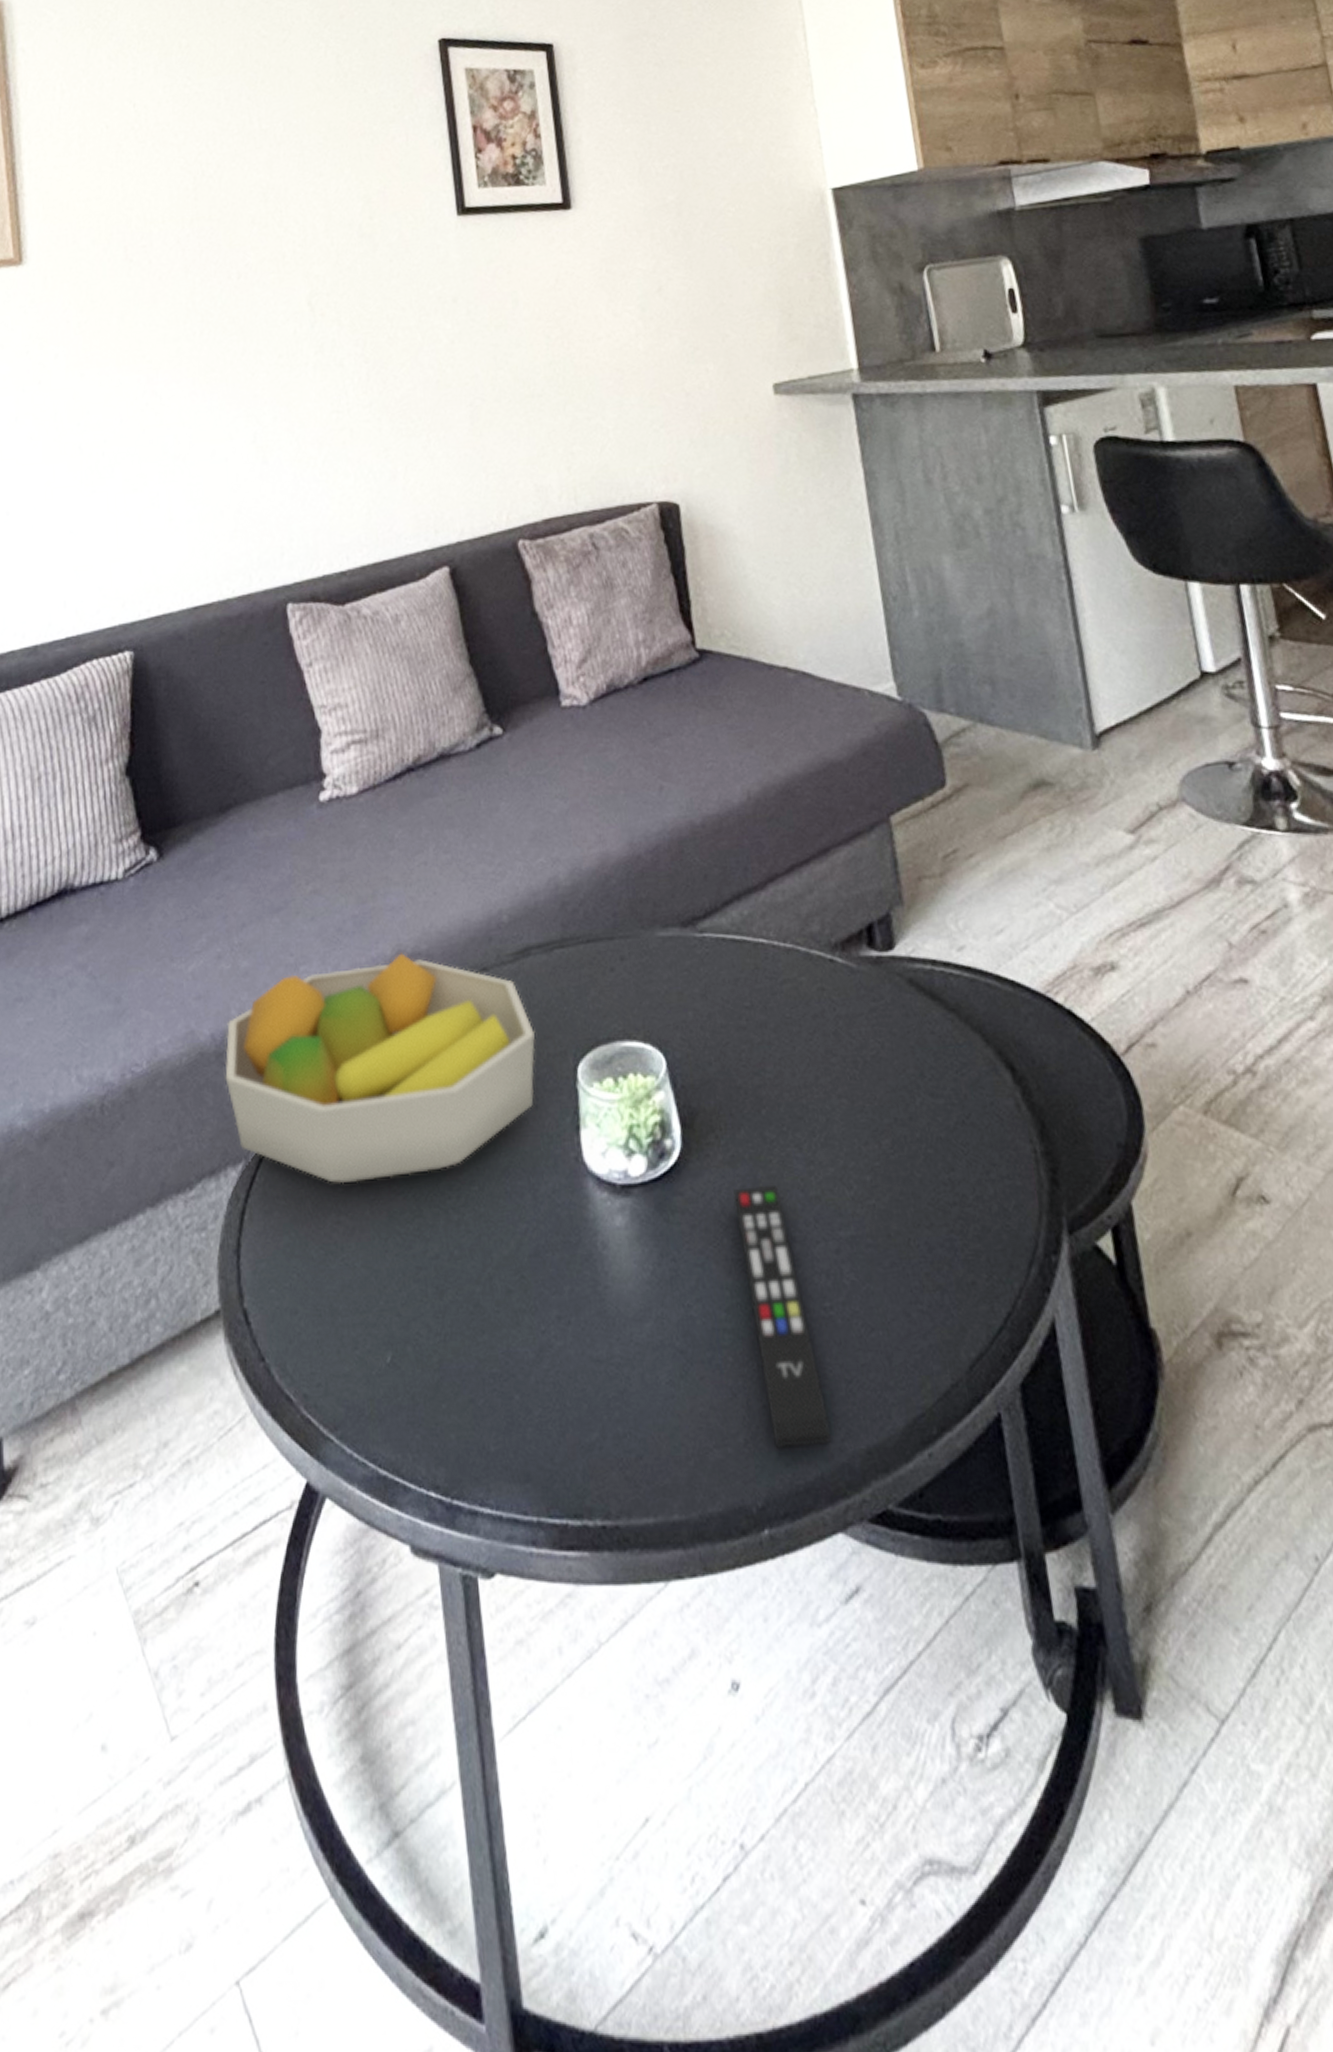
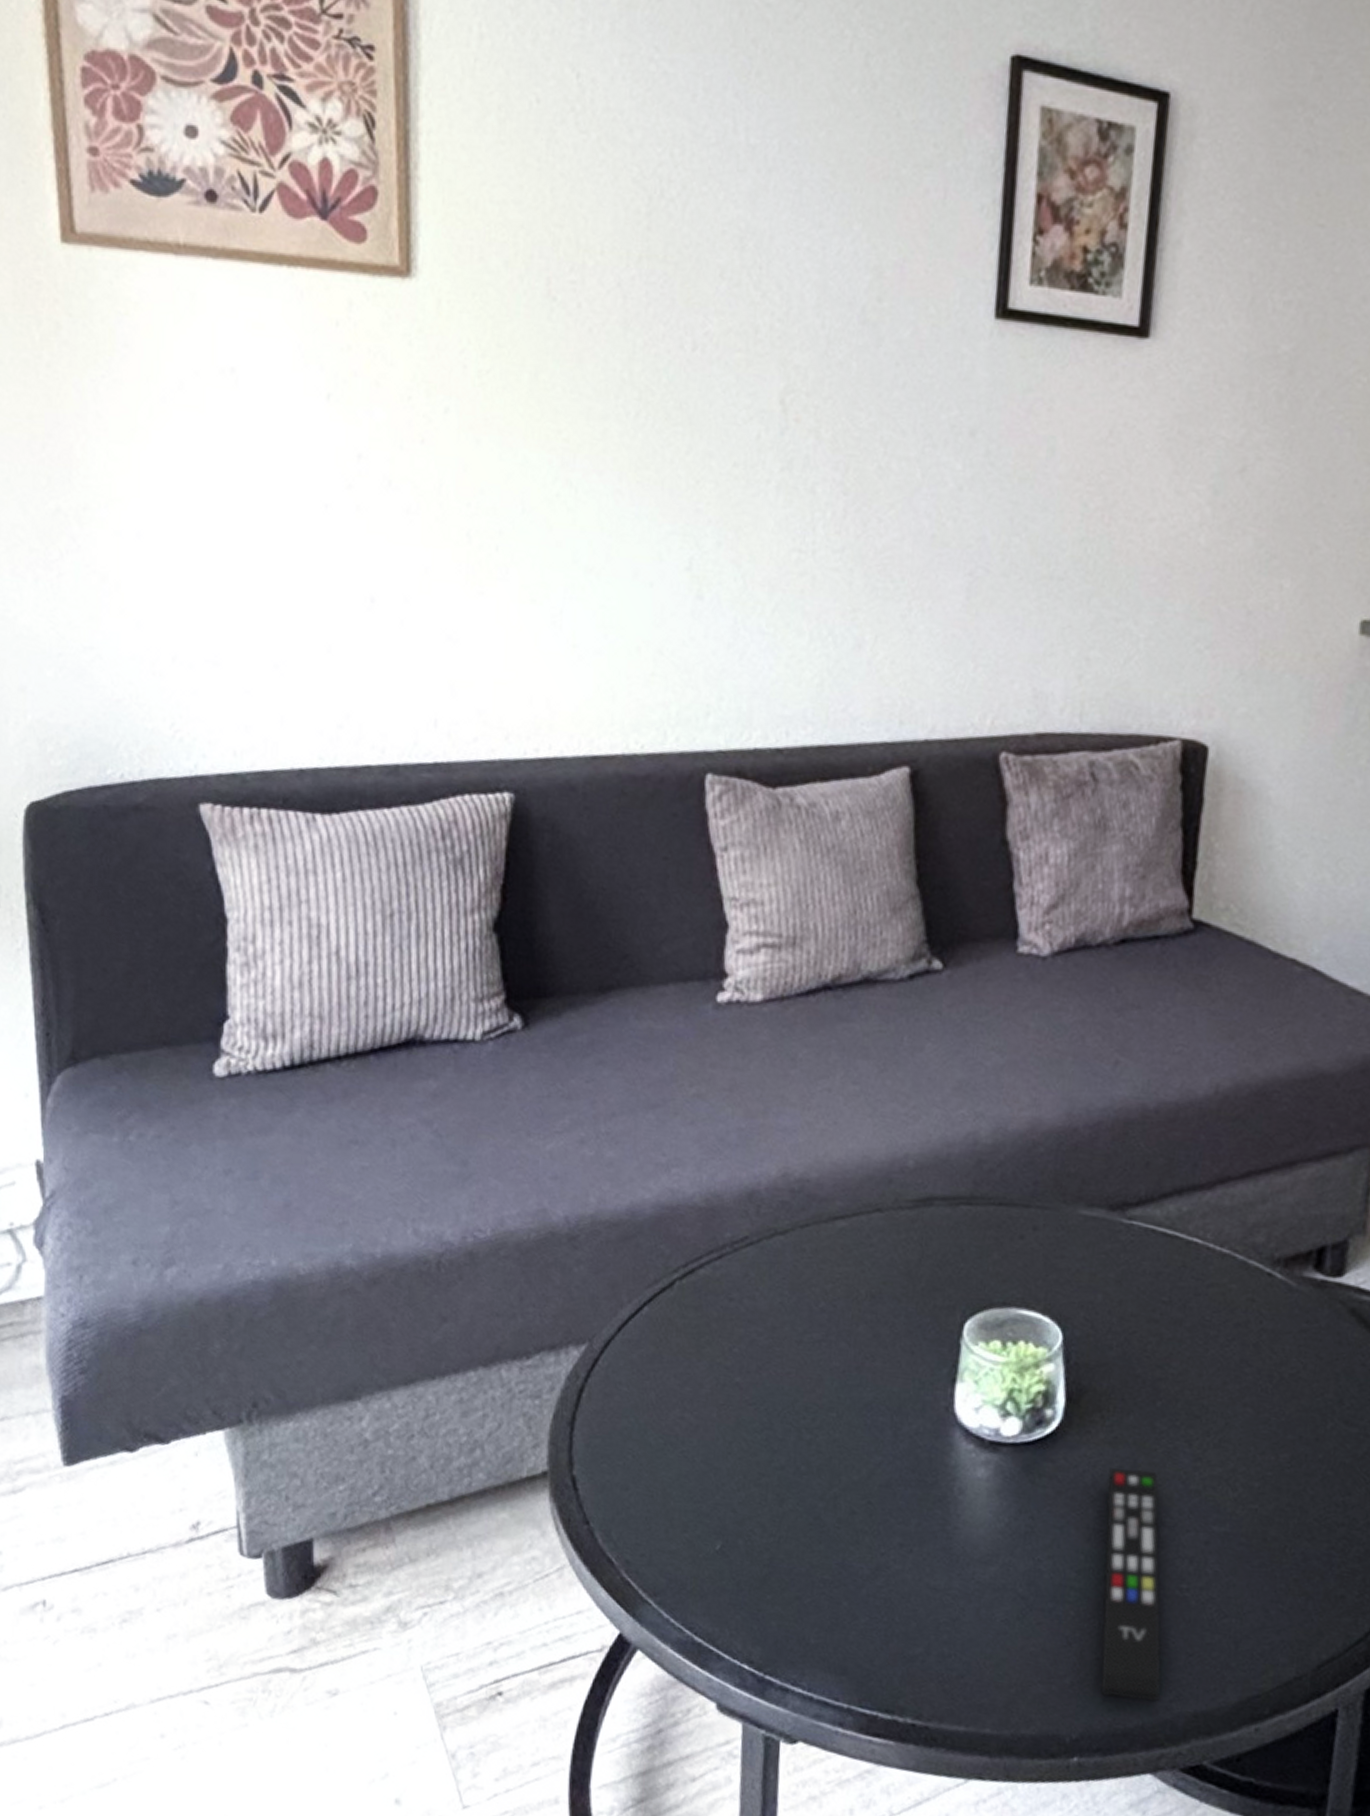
fruit bowl: present [225,953,536,1184] -> none [576,1174,923,1391]

